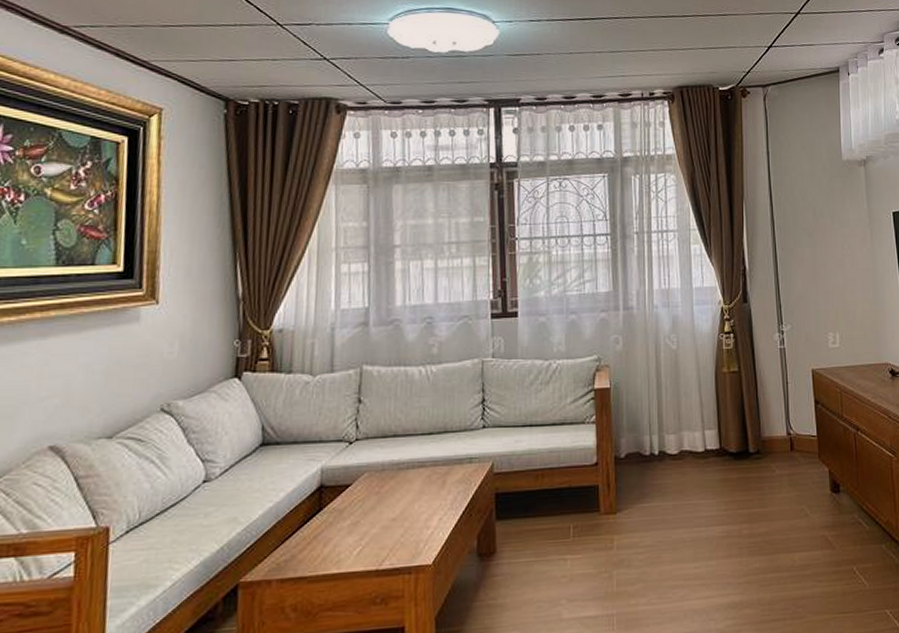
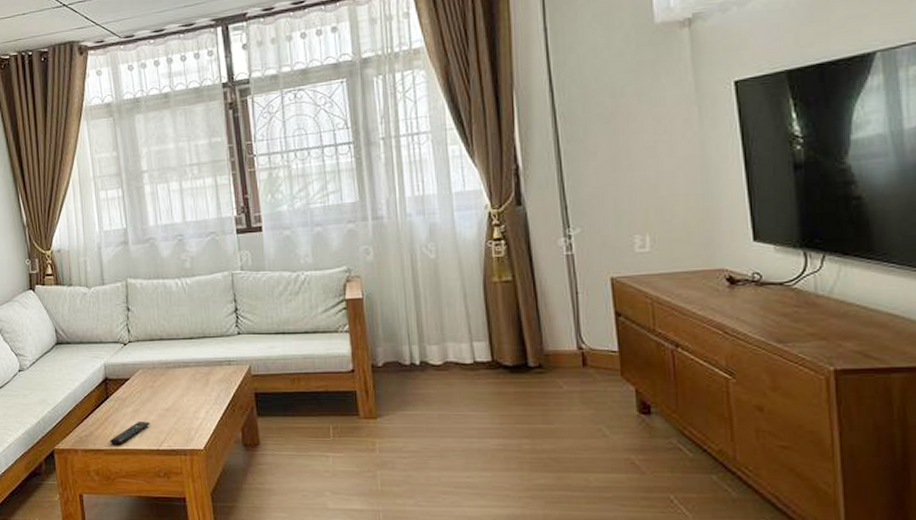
remote control: none [317,536,371,571] -> present [110,421,150,446]

